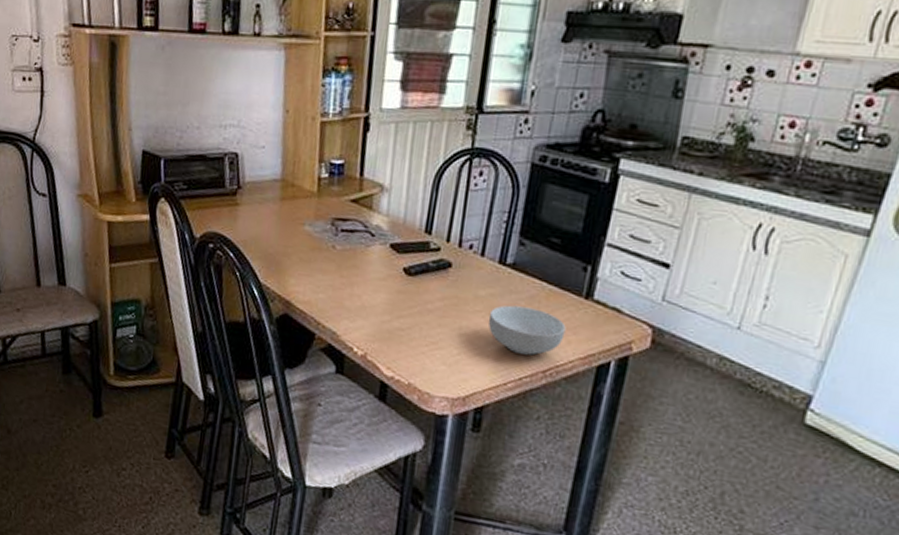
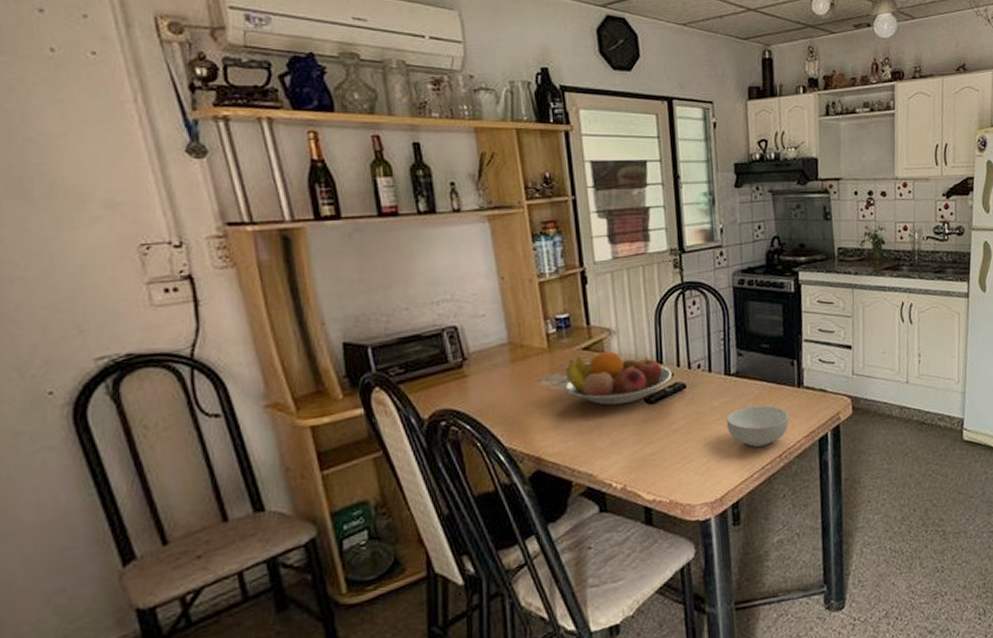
fruit bowl: none [324,208,440,270] -> present [563,351,673,406]

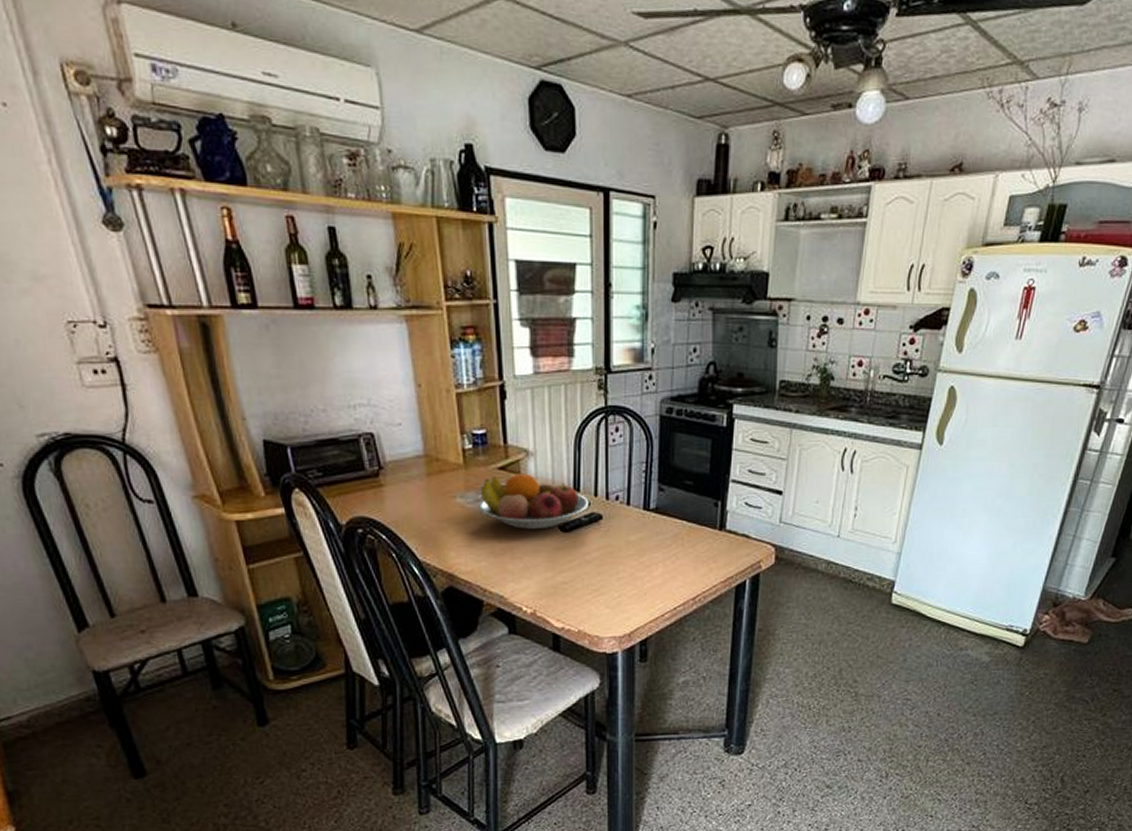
cereal bowl: present [726,405,789,447] -> none [641,545,707,587]

